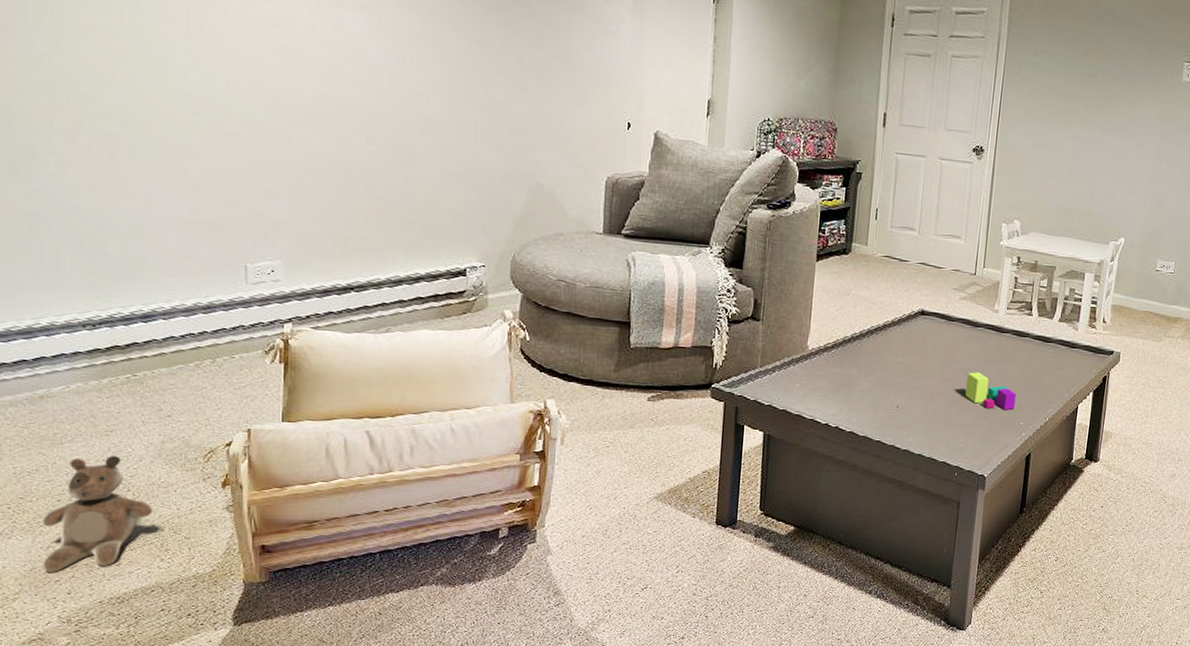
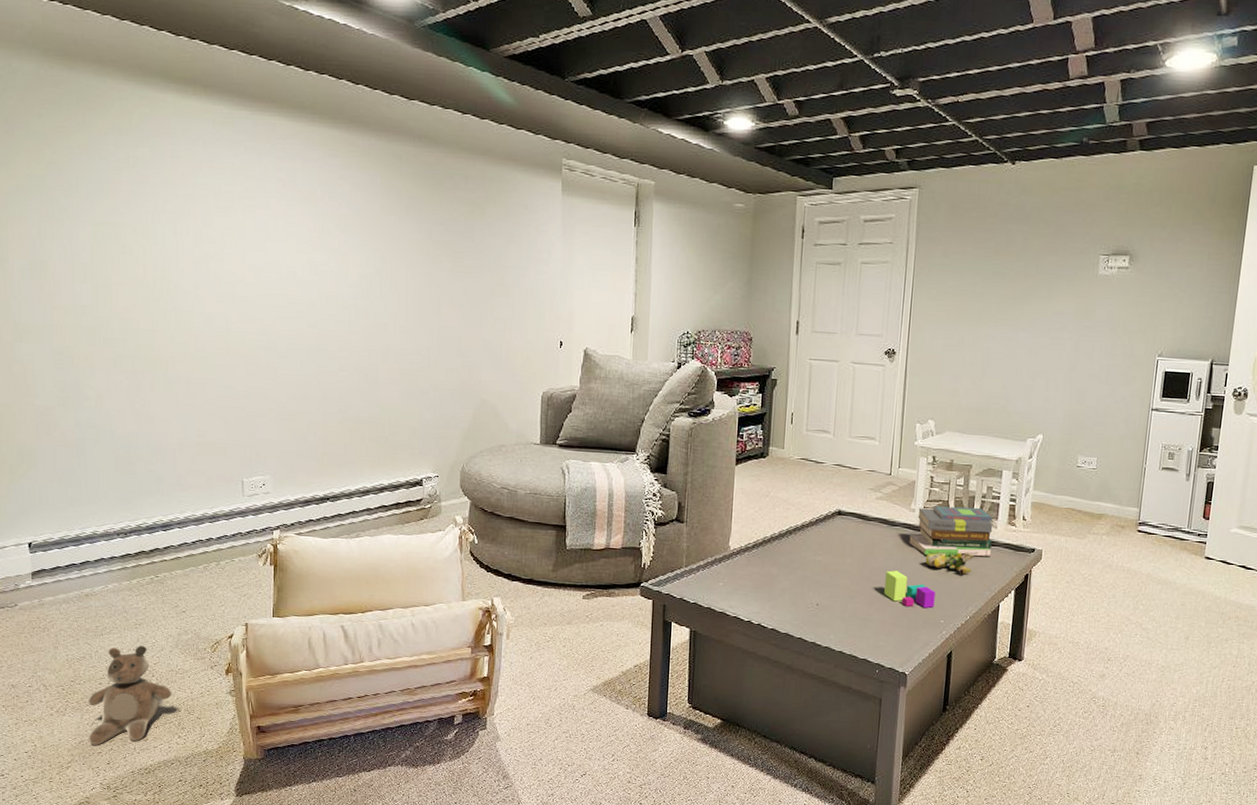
books: none [991,307,1075,360] -> present [909,506,993,558]
toy dinosaur: none [1007,353,1054,378] -> present [925,552,974,576]

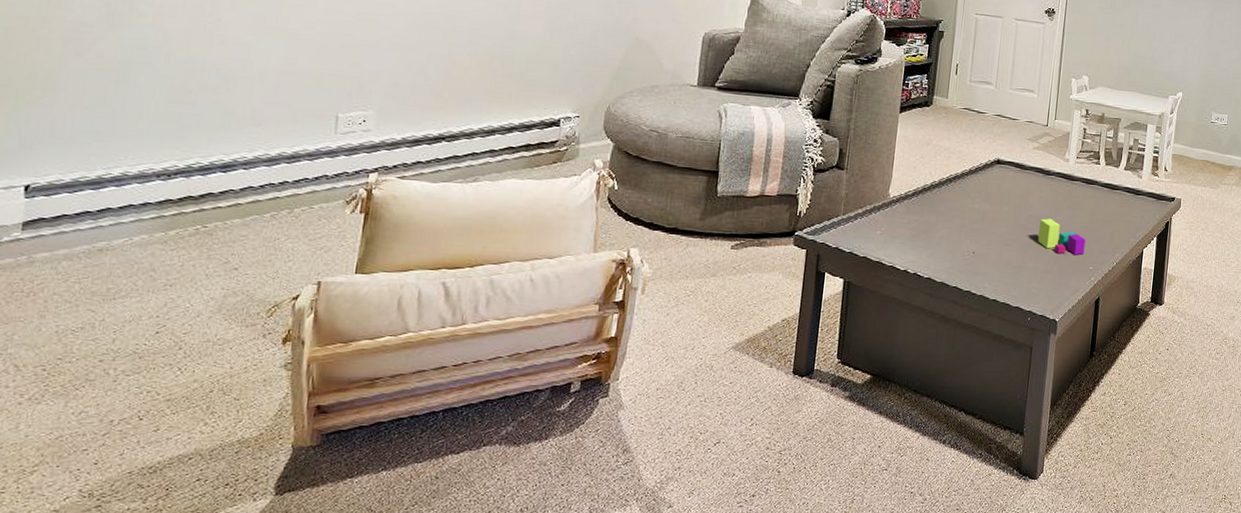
stuffed animal: present [88,645,172,745] -> none [70,310,204,440]
books: present [909,506,993,558] -> none [1062,156,1139,207]
toy dinosaur: present [925,552,974,576] -> none [1077,200,1121,224]

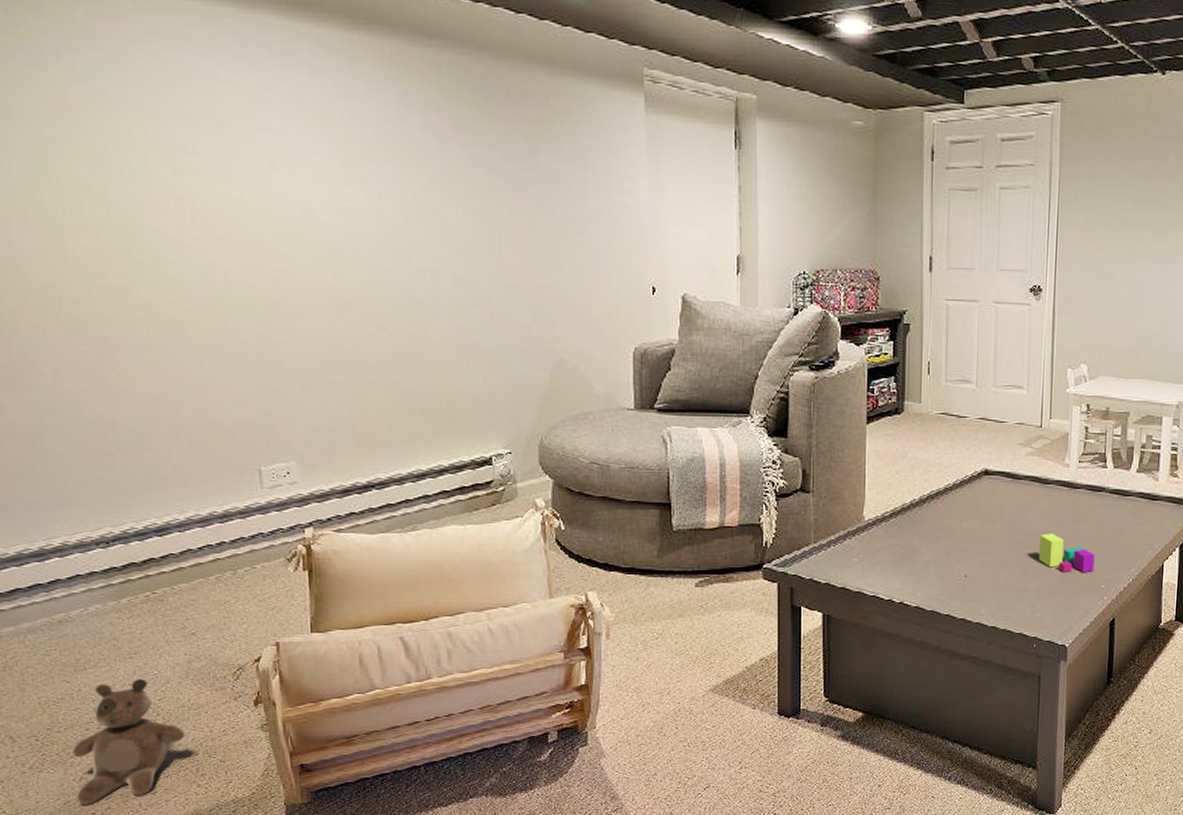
stuffed animal: none [70,310,204,440] -> present [72,678,185,805]

